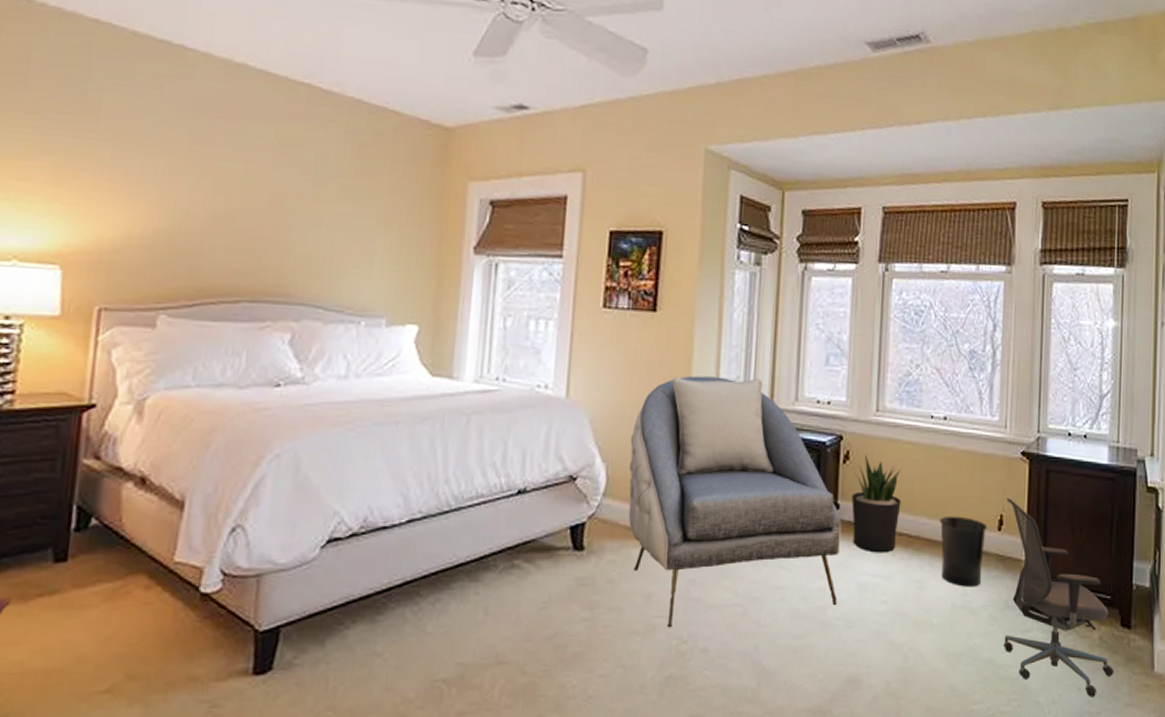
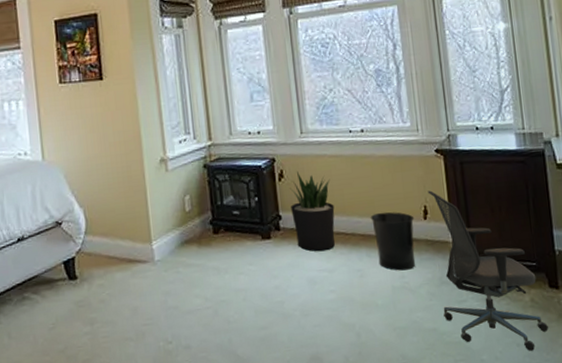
armchair: present [628,375,842,628] -> none [99,121,292,333]

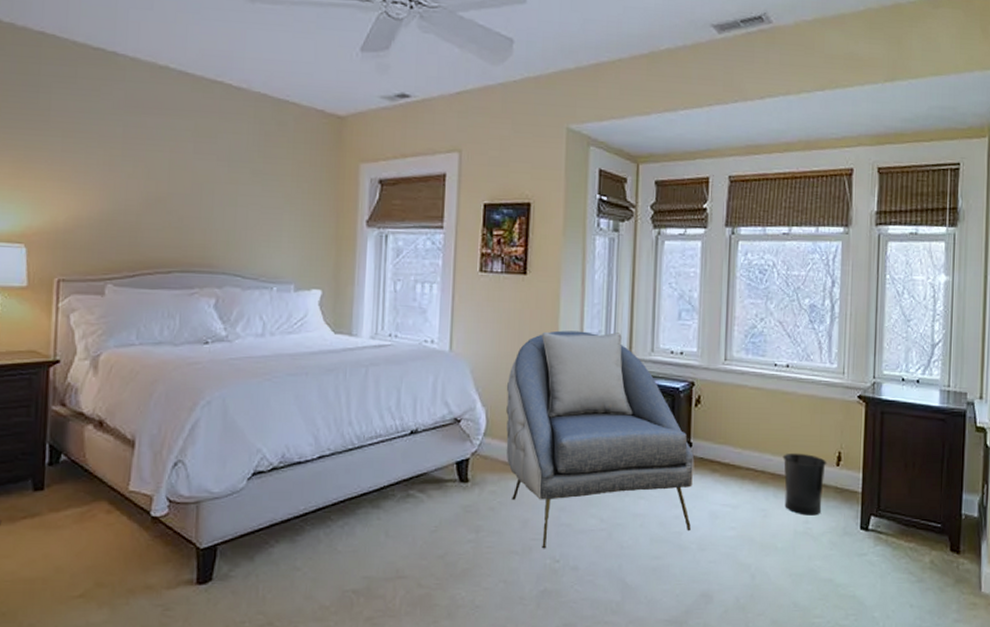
armchair: none [99,121,292,333] -> present [506,330,695,549]
planter: present [289,170,335,252] -> none [703,398,748,486]
office chair: present [427,190,548,351] -> none [842,437,943,613]

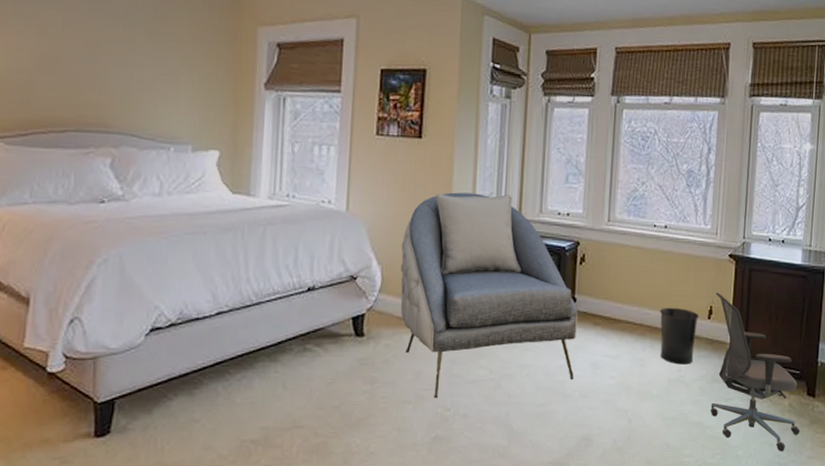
office chair: none [842,437,943,613] -> present [710,292,800,451]

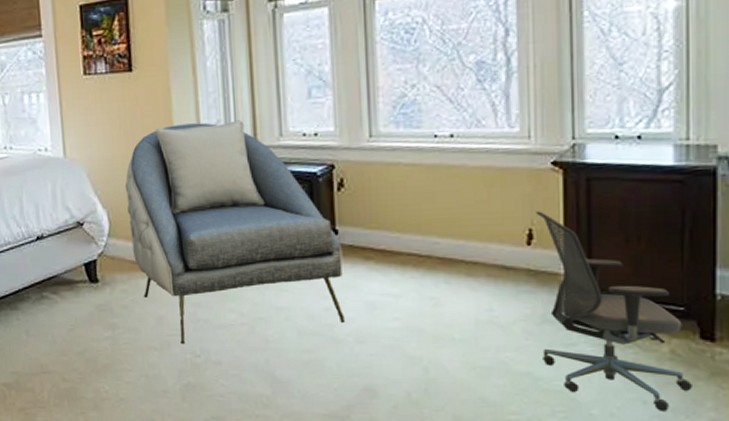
waste bin: present [659,307,700,365] -> none [453,233,514,303]

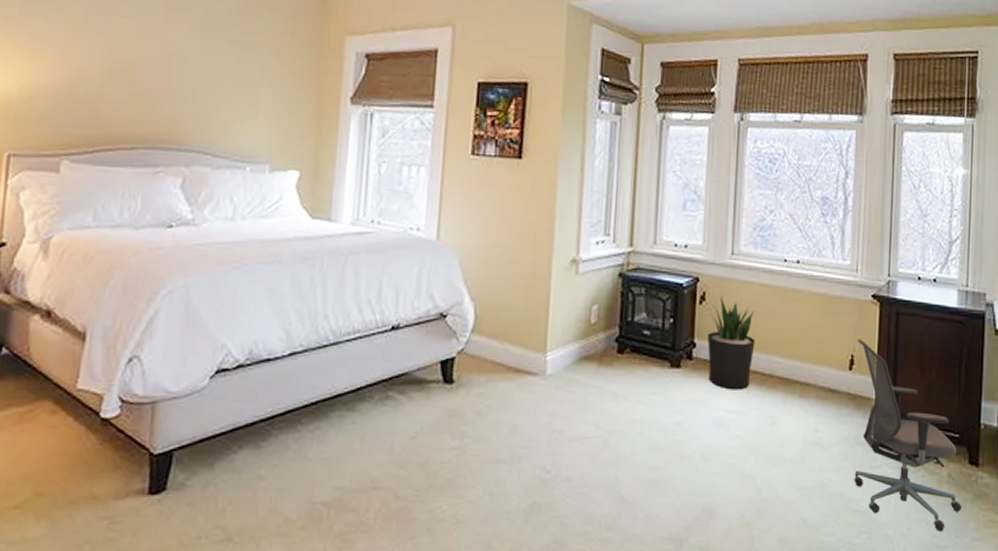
armchair: present [125,120,345,345] -> none [495,219,698,458]
planter: none [350,180,407,273] -> present [707,295,756,390]

